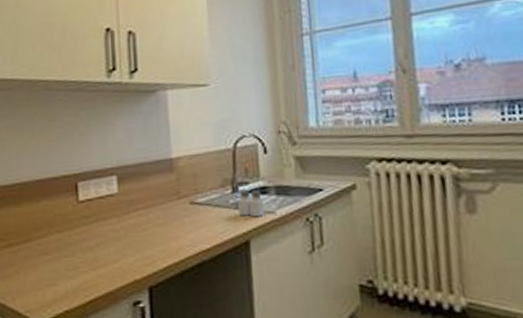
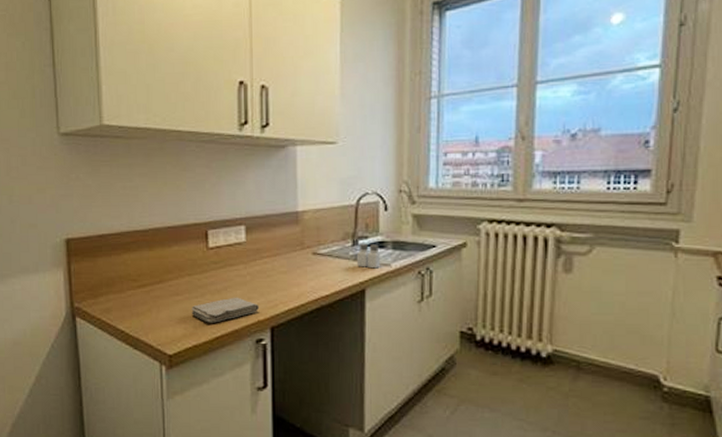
washcloth: none [61,254,136,285] -> present [191,297,260,323]

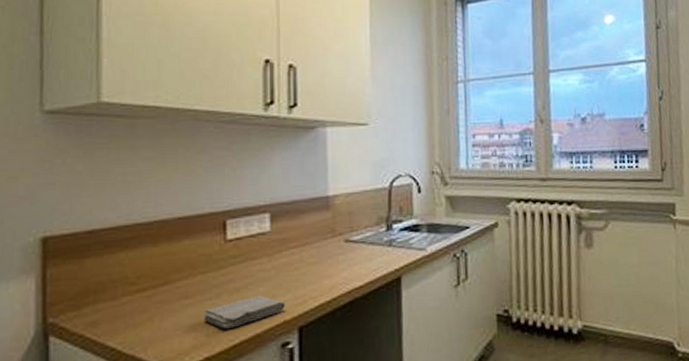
salt and pepper shaker: present [356,243,381,269] -> none [391,227,417,254]

